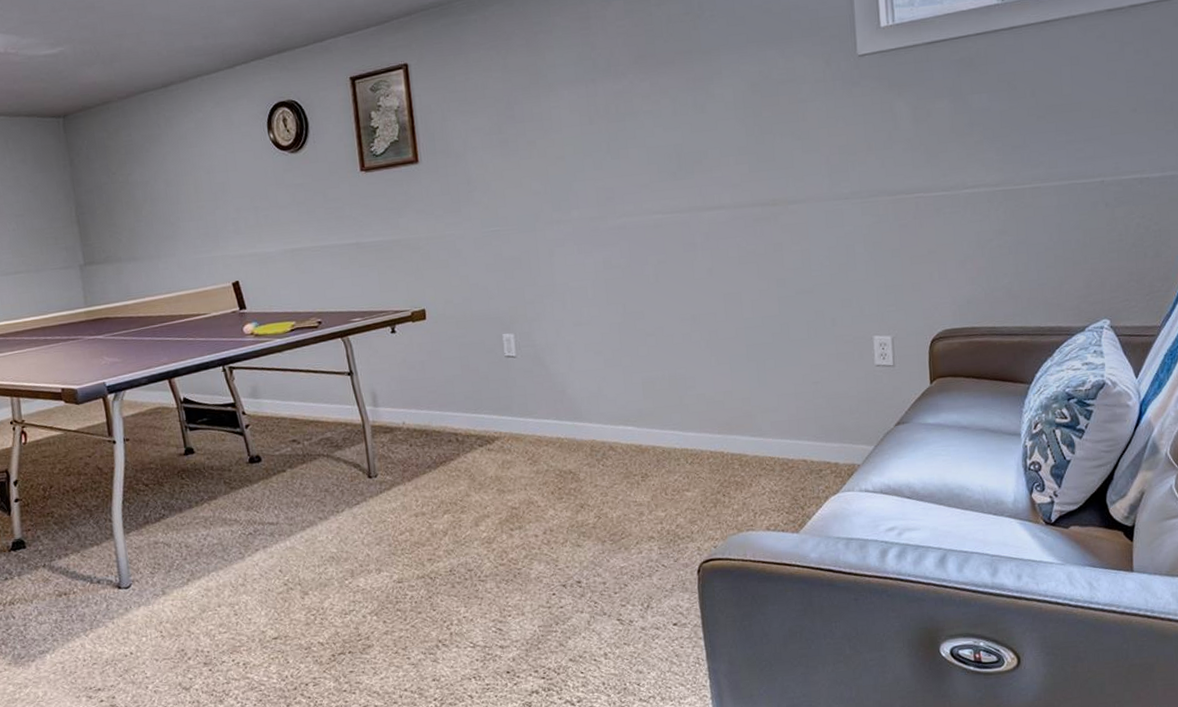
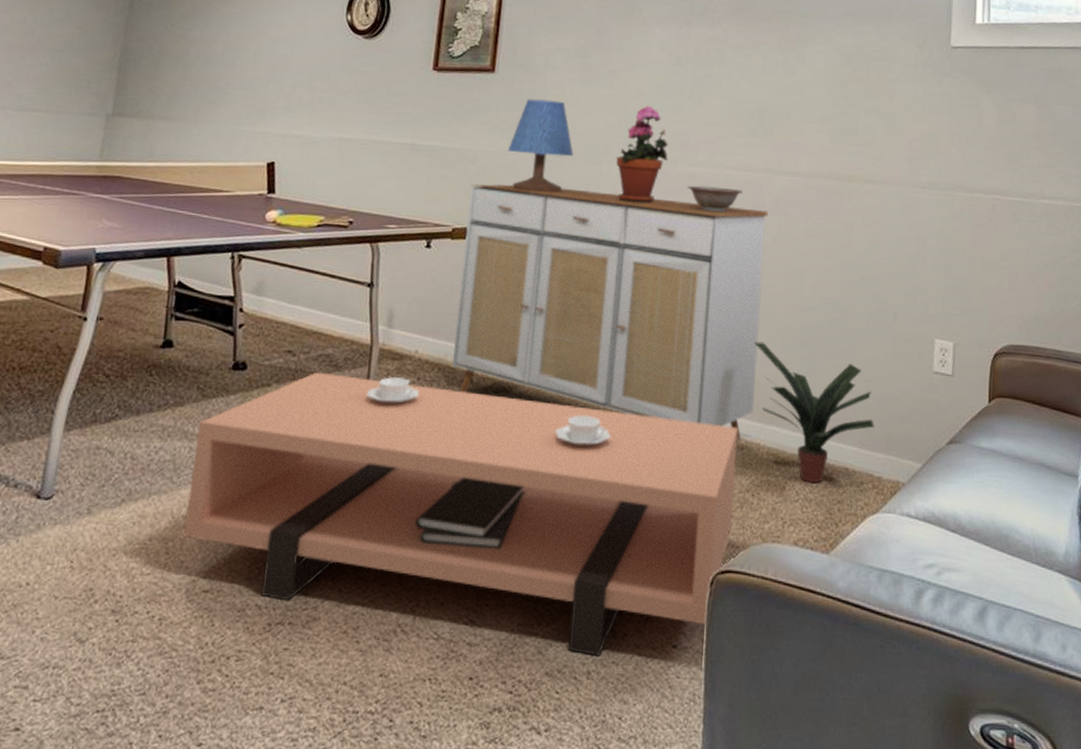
coffee table: none [234,441,709,641] -> present [183,371,738,656]
sideboard: none [419,246,714,452] -> present [452,184,768,441]
table lamp: none [445,179,507,268] -> present [507,99,573,193]
potted plant: none [548,168,597,261] -> present [616,105,668,203]
decorative bowl: none [620,231,673,257] -> present [687,185,743,213]
potted plant: none [705,365,826,478] -> present [754,341,874,484]

